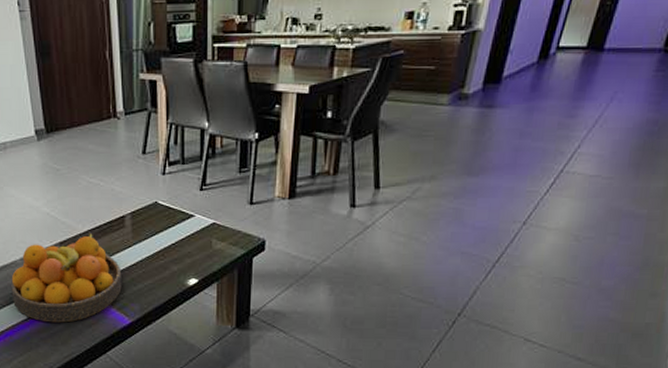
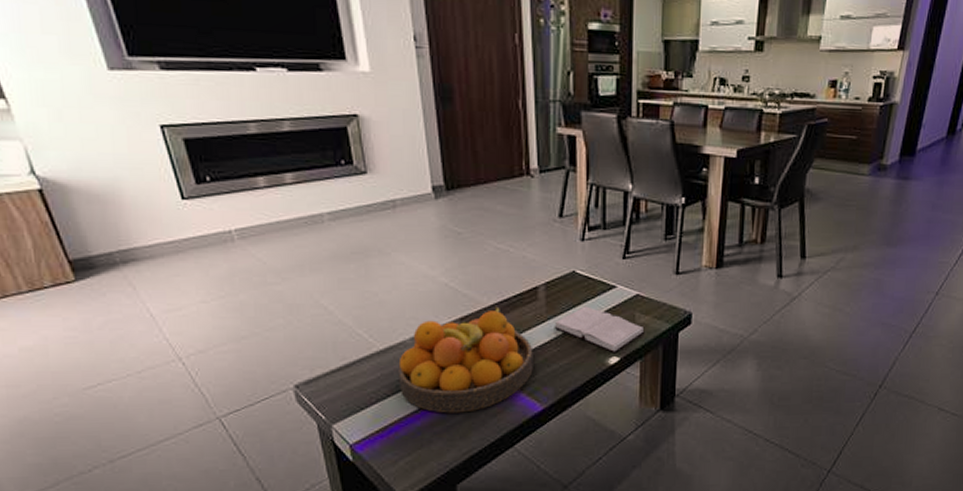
hardback book: none [139,233,221,276] -> present [554,306,645,354]

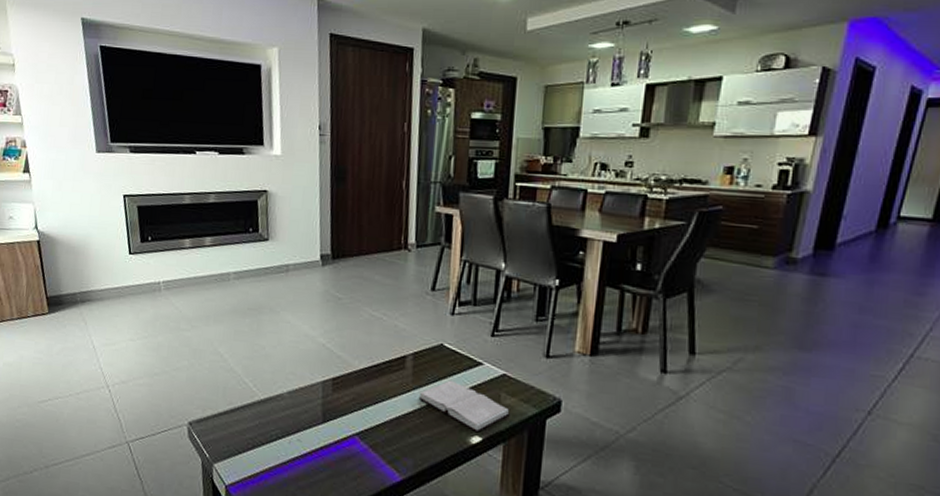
fruit bowl: present [398,306,533,413] -> none [273,370,397,471]

